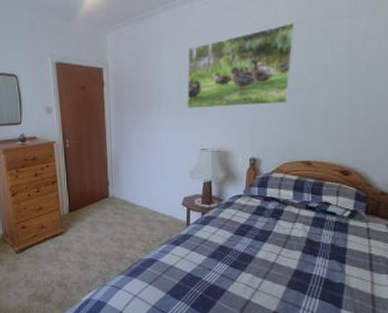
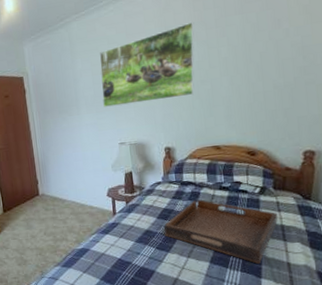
serving tray: none [240,218,367,294] -> present [163,199,278,265]

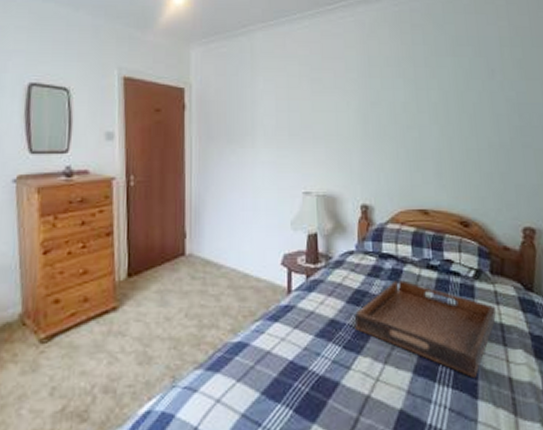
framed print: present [99,22,195,107] -> none [286,56,402,143]

